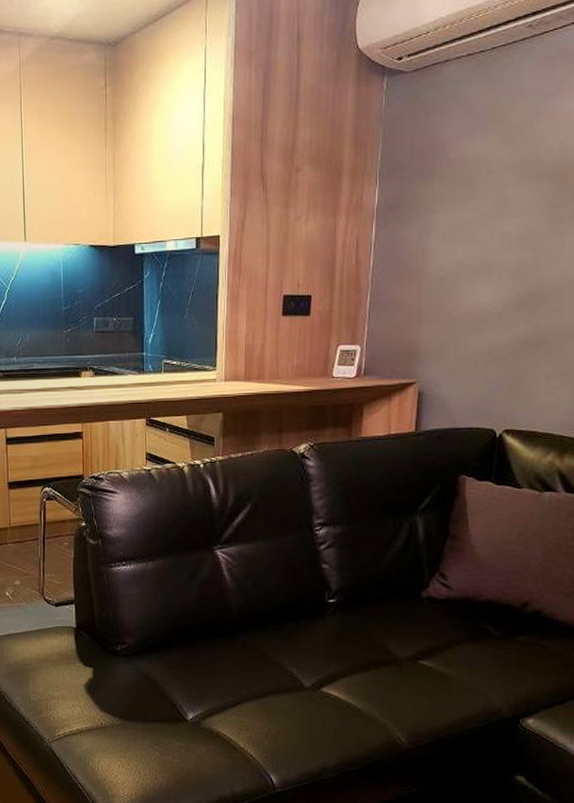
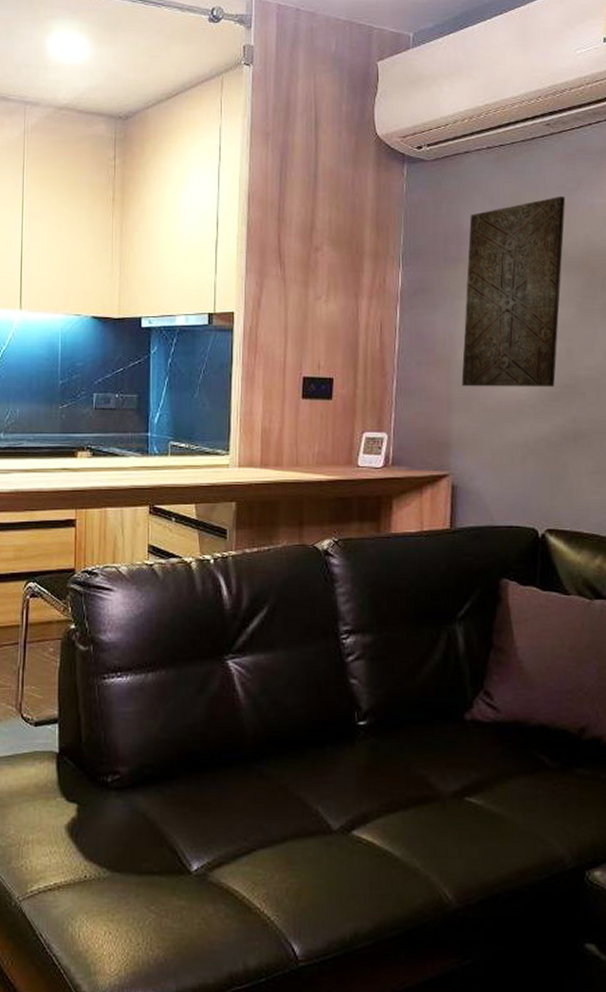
wall art: none [431,102,544,299] -> present [461,196,566,388]

